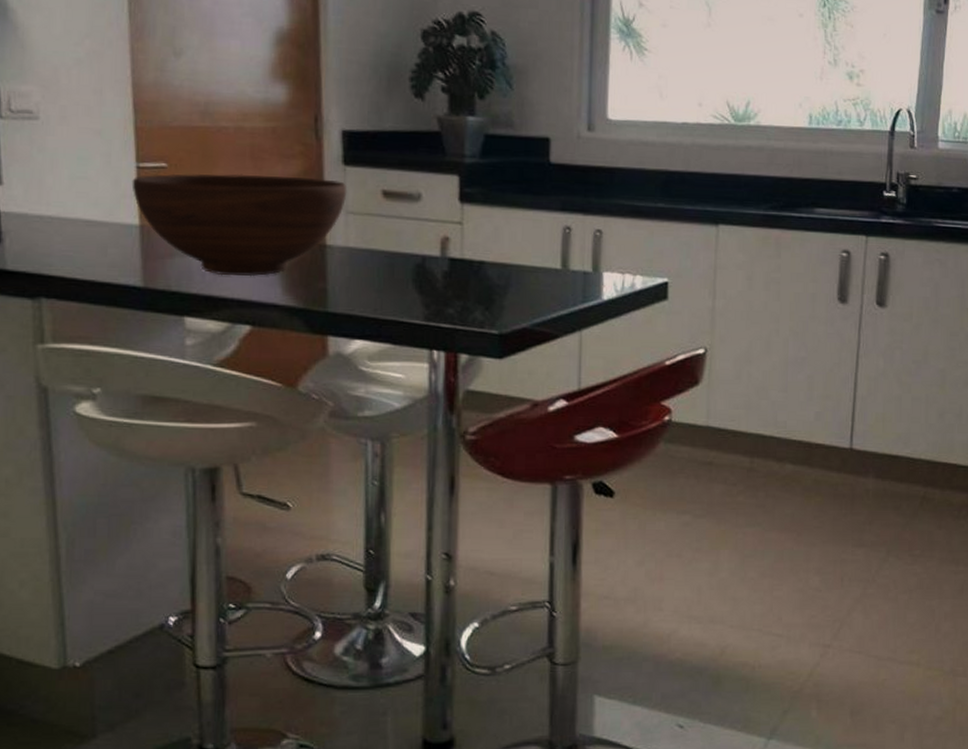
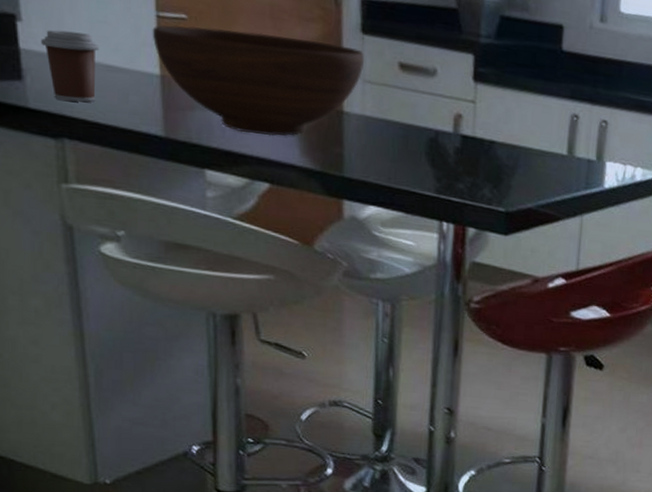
coffee cup: none [21,190,79,260] -> present [41,29,100,102]

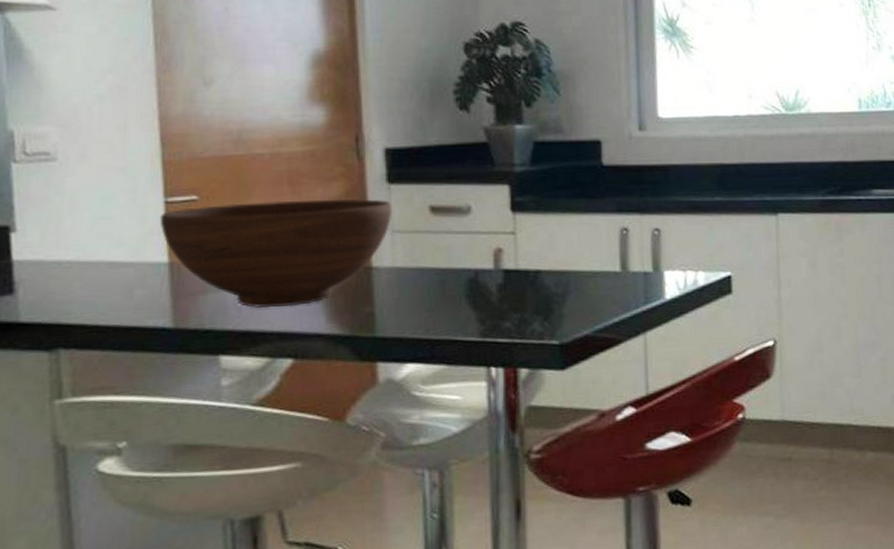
coffee cup: present [41,29,100,102] -> none [37,233,102,308]

